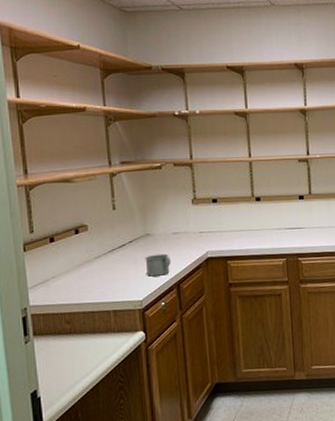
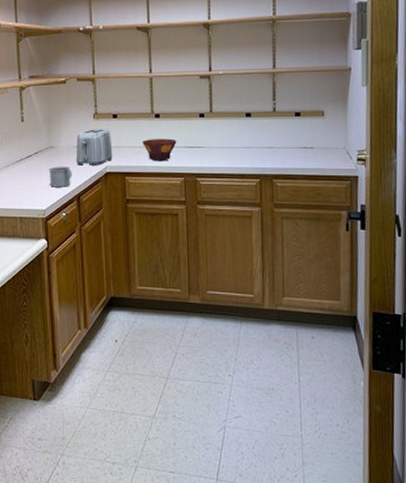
toaster: none [174,213,214,252] -> present [76,129,113,167]
bowl: none [244,221,278,244] -> present [143,138,177,162]

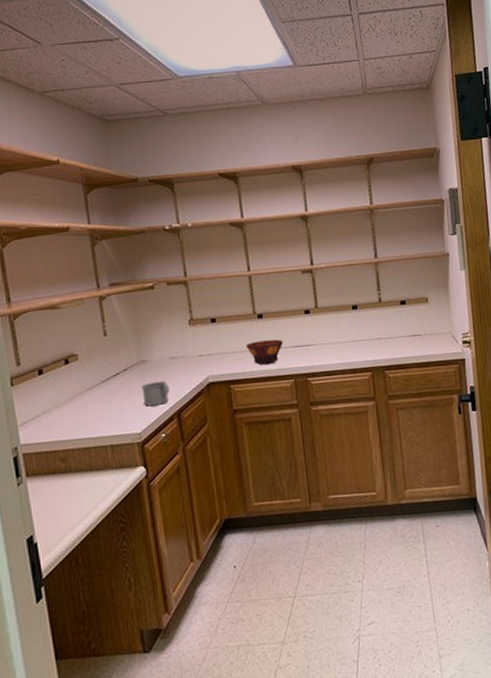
toaster: present [76,129,113,167] -> none [171,335,215,379]

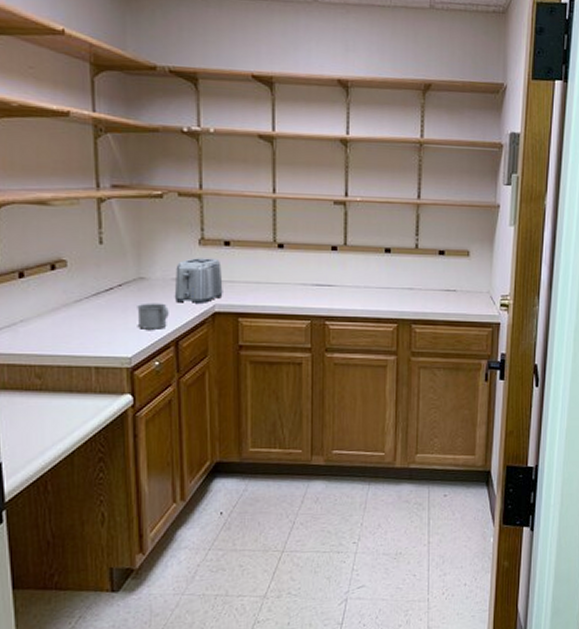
toaster: none [171,335,215,379] -> present [174,258,223,305]
bowl: present [246,339,284,366] -> none [261,273,304,301]

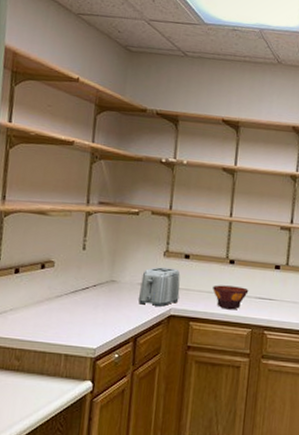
mug: present [137,303,169,329] -> none [105,302,132,326]
bowl: none [261,273,304,301] -> present [213,285,249,310]

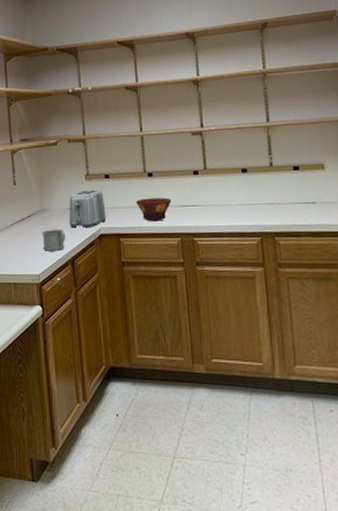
mug: none [105,302,132,326] -> present [42,229,66,251]

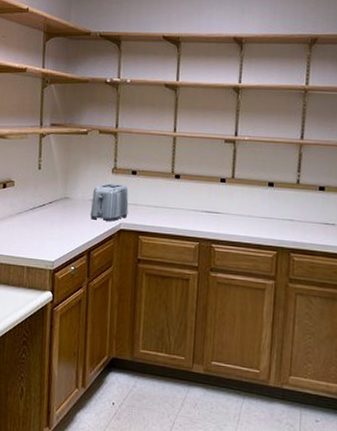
mug: present [42,229,66,251] -> none [61,218,85,240]
bowl: present [136,197,172,222] -> none [160,199,195,224]

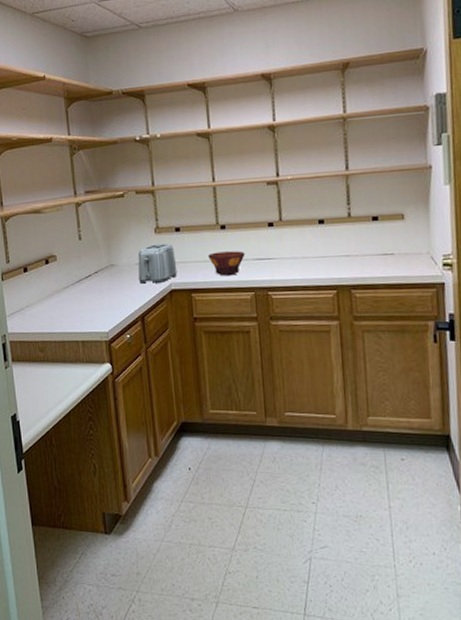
bowl: none [160,199,195,224] -> present [208,251,245,276]

